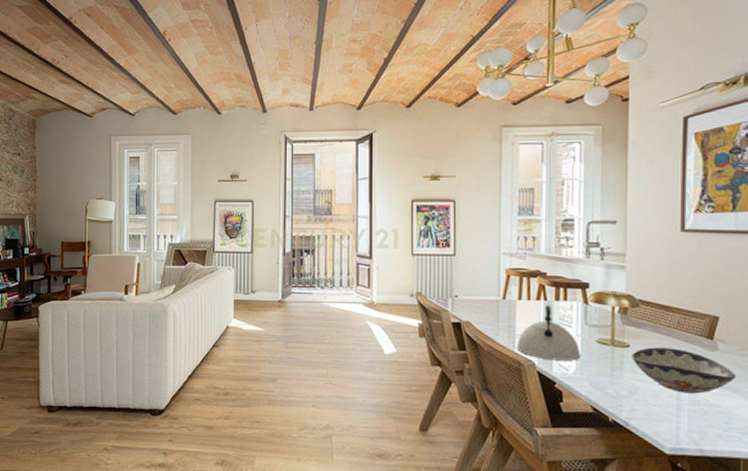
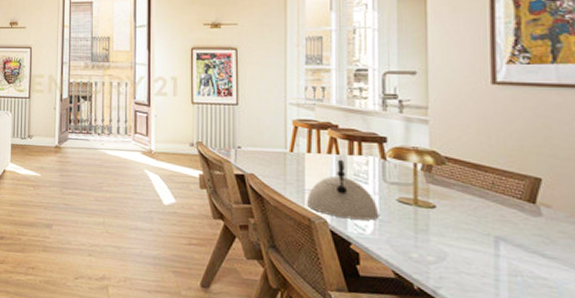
decorative bowl: present [632,347,737,394] -> none [438,209,567,264]

